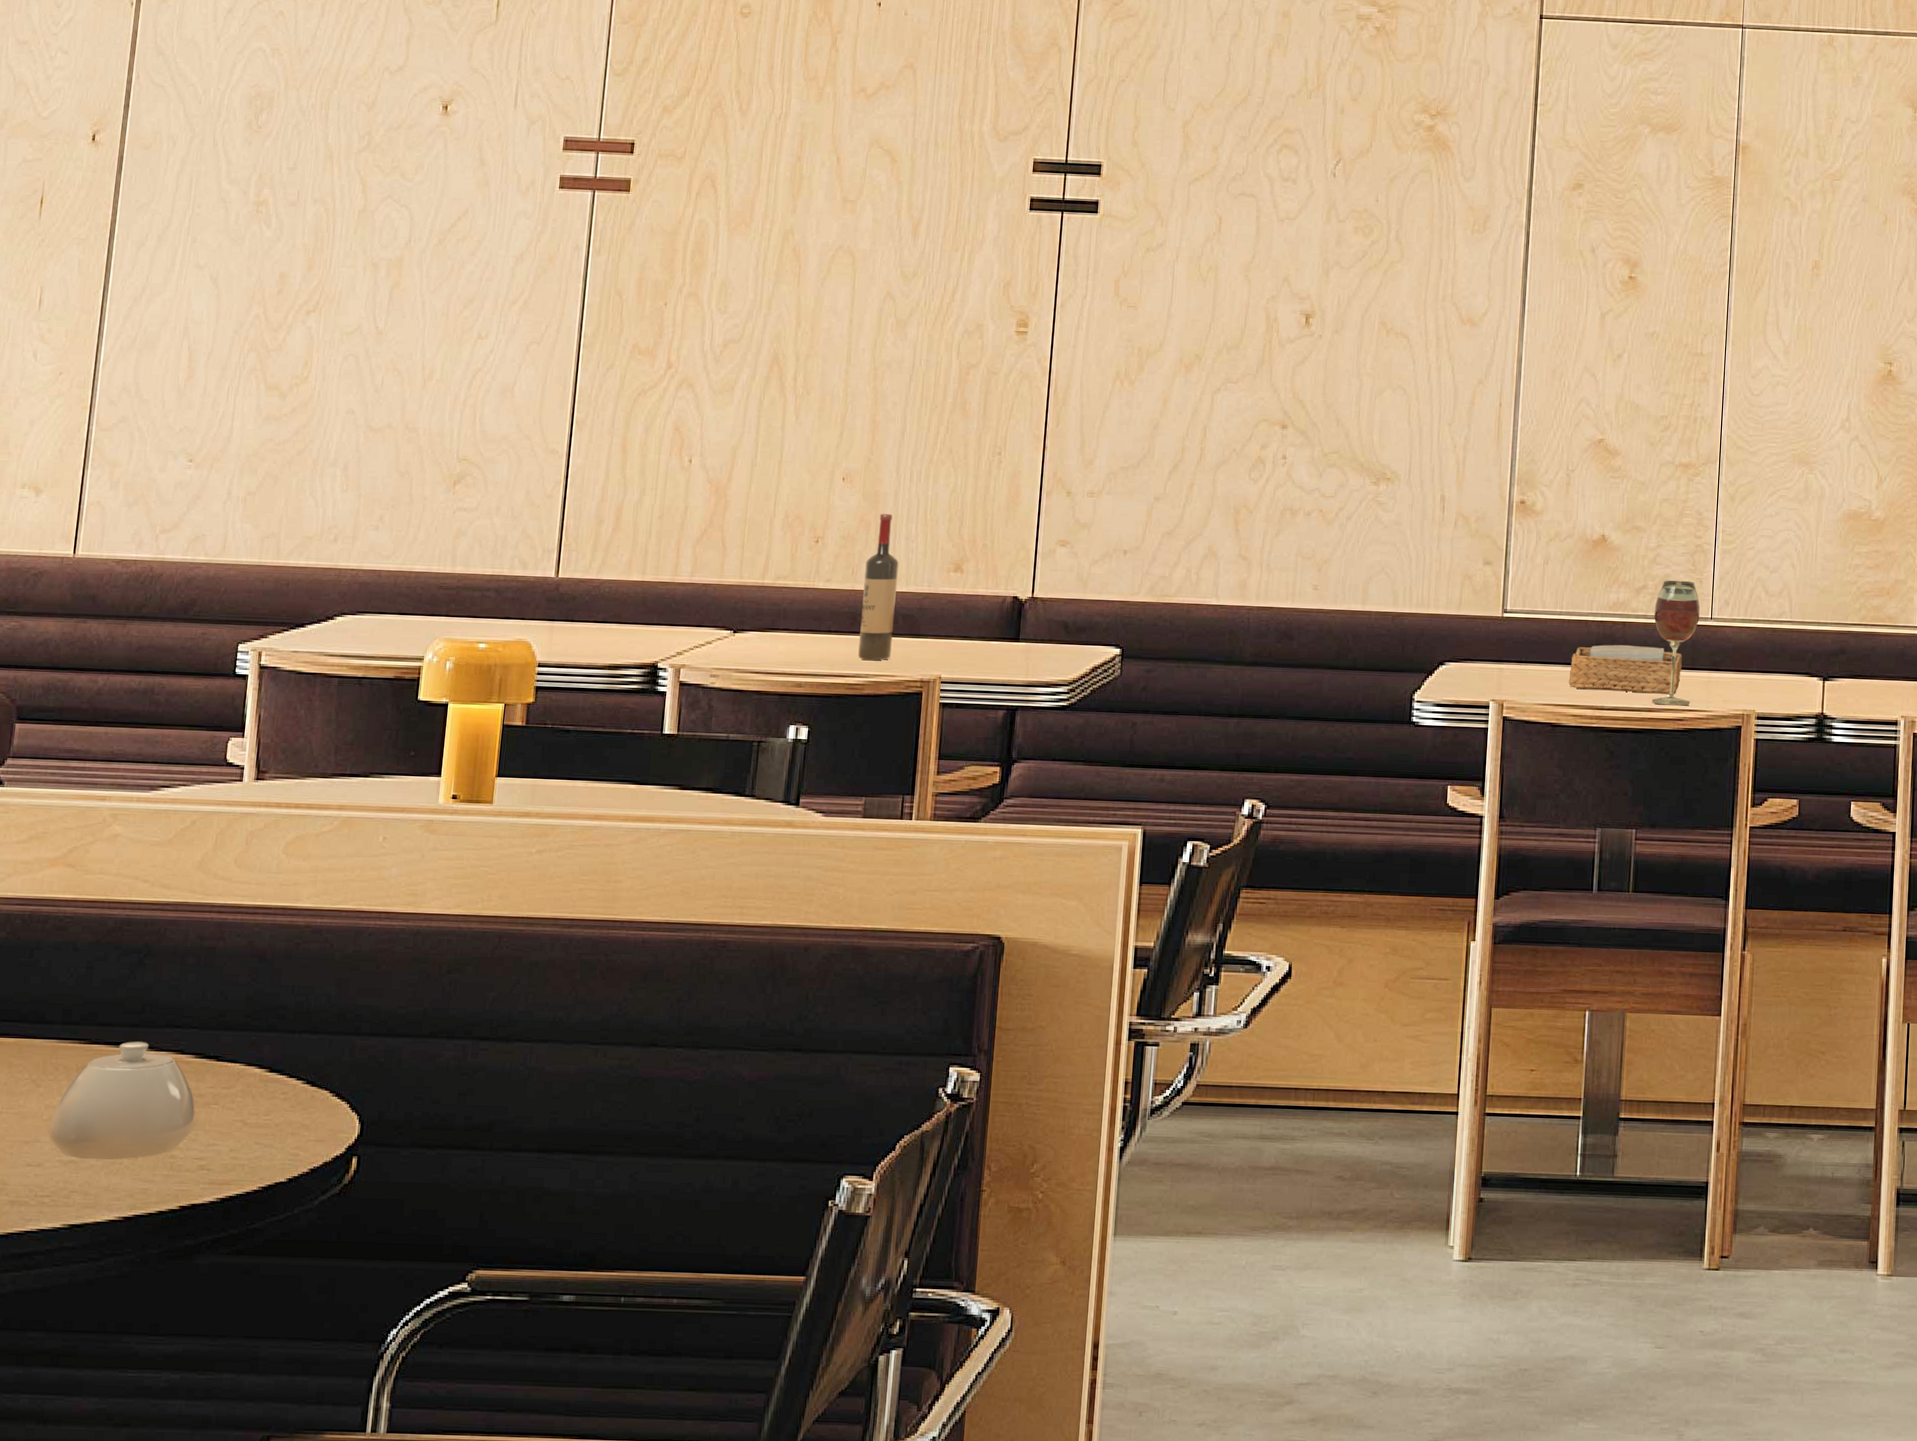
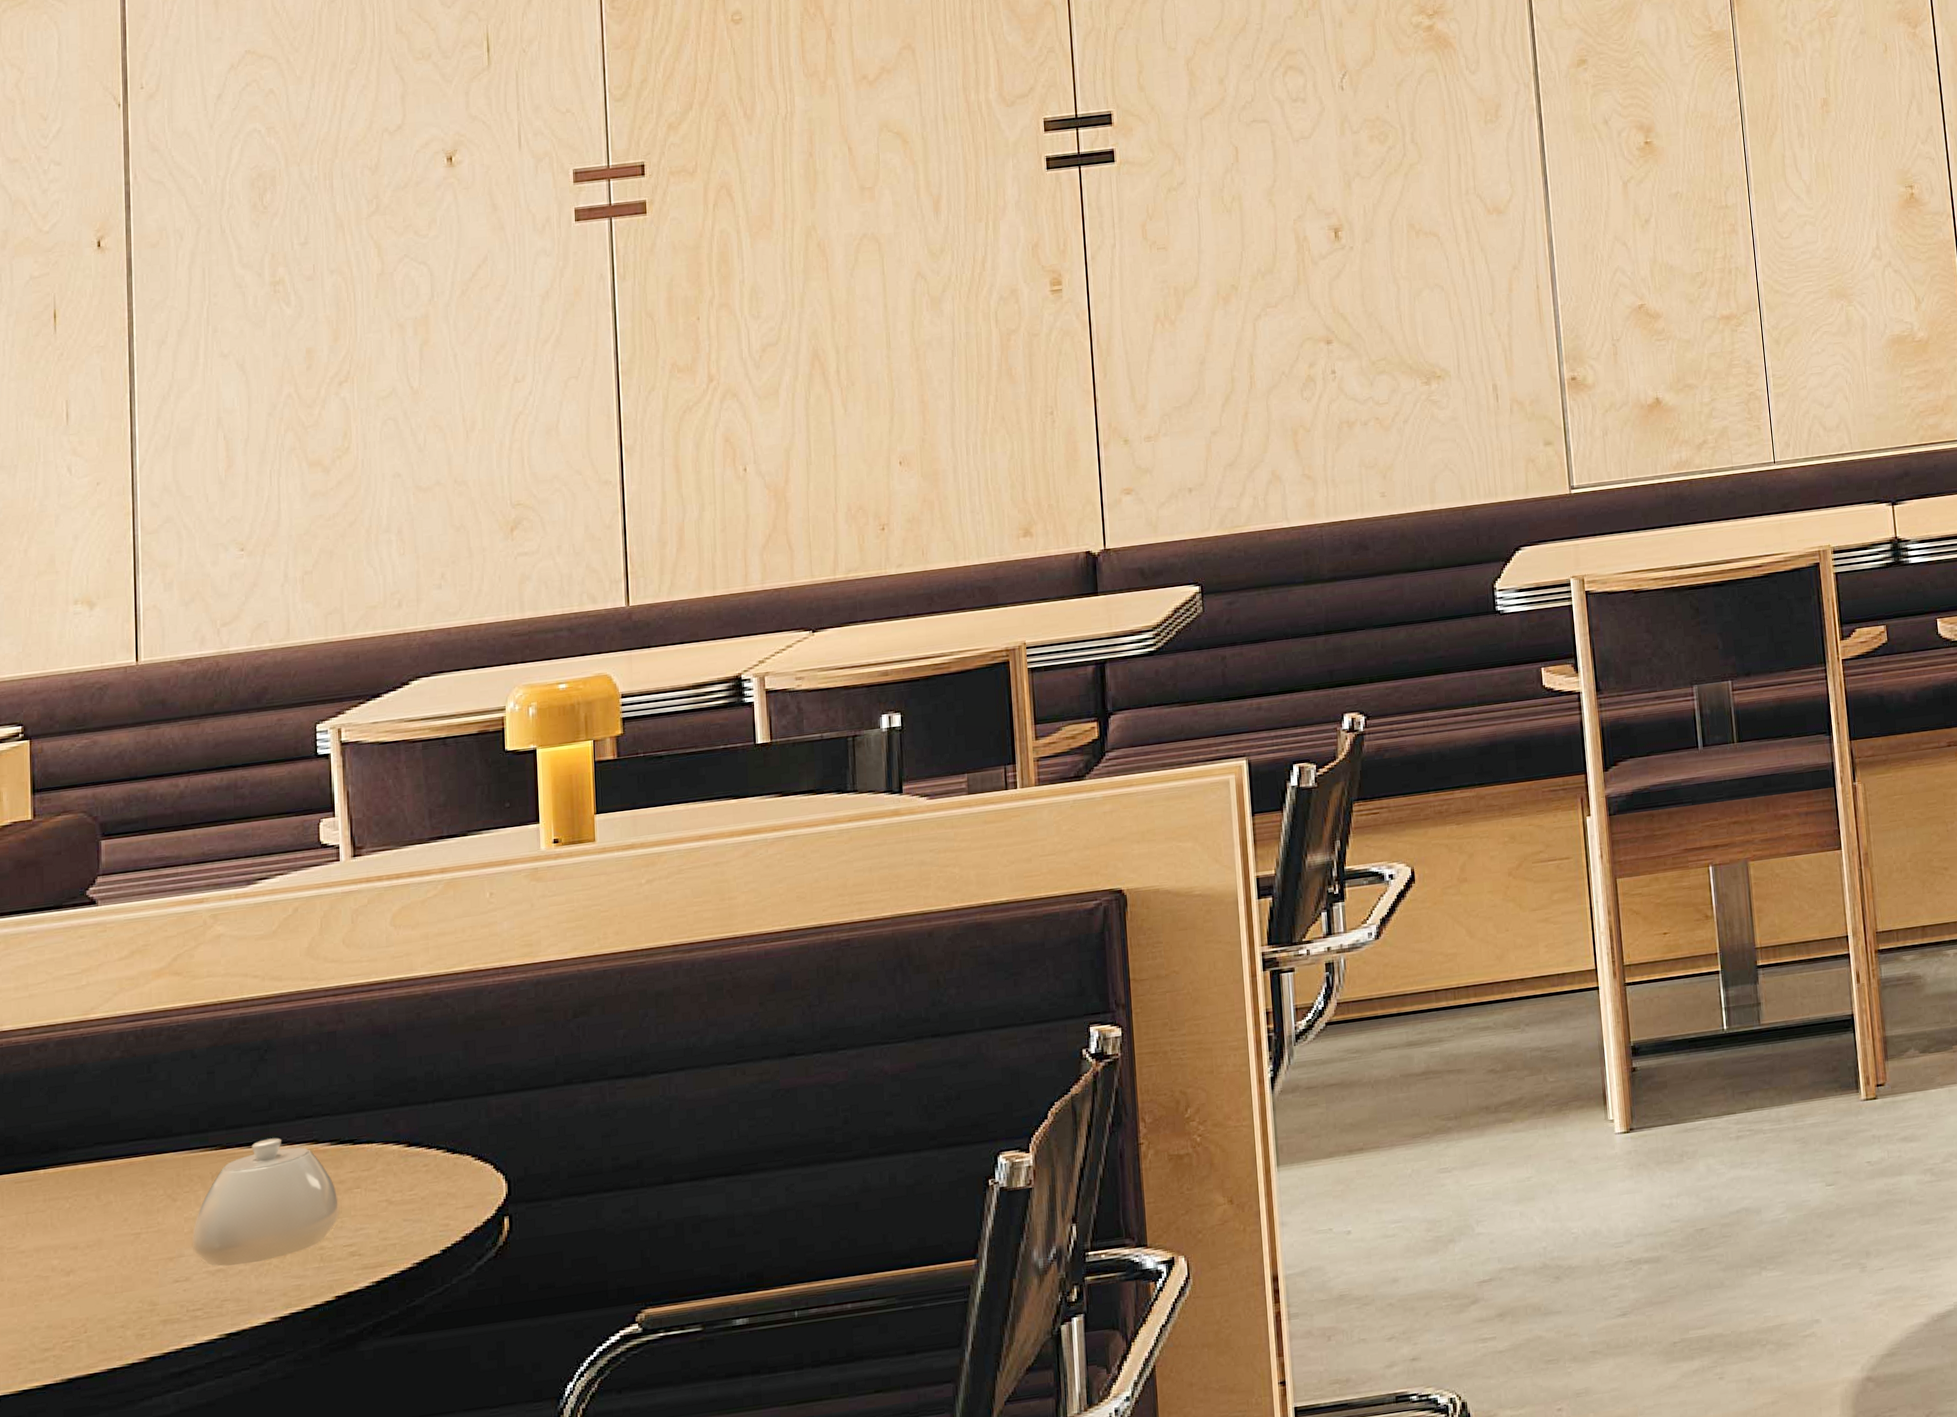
wine bottle: present [858,514,899,660] -> none [934,490,973,638]
napkin holder: present [1568,644,1682,694] -> none [1643,499,1753,553]
wineglass: present [1652,580,1700,706] -> none [1717,429,1766,555]

